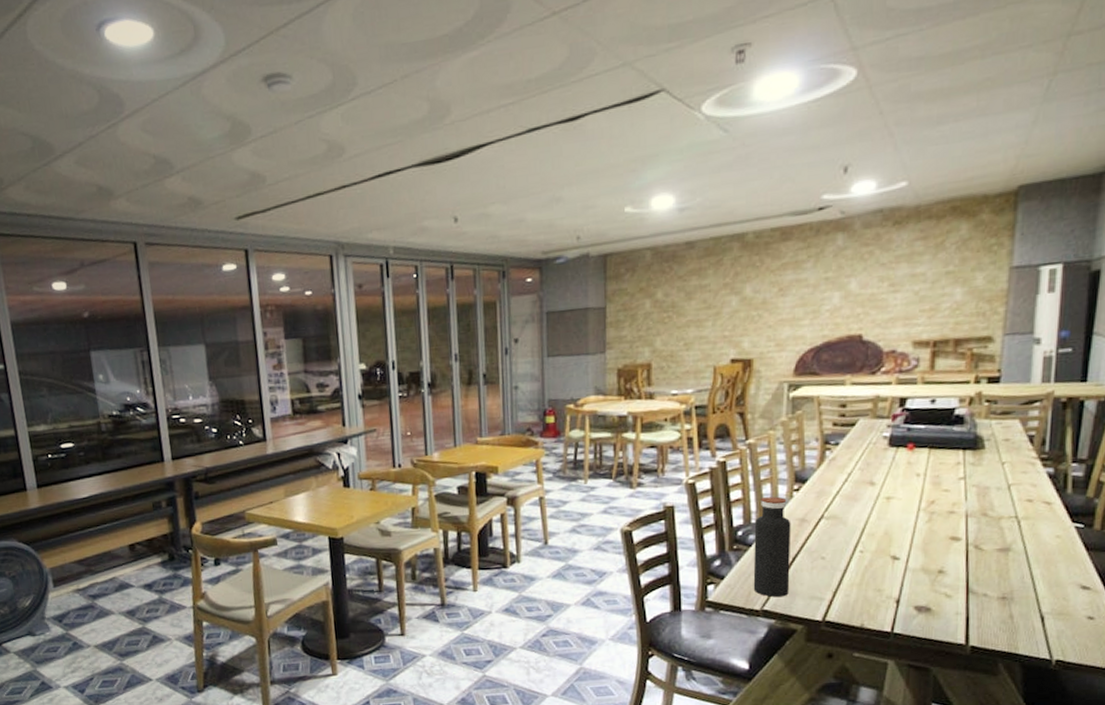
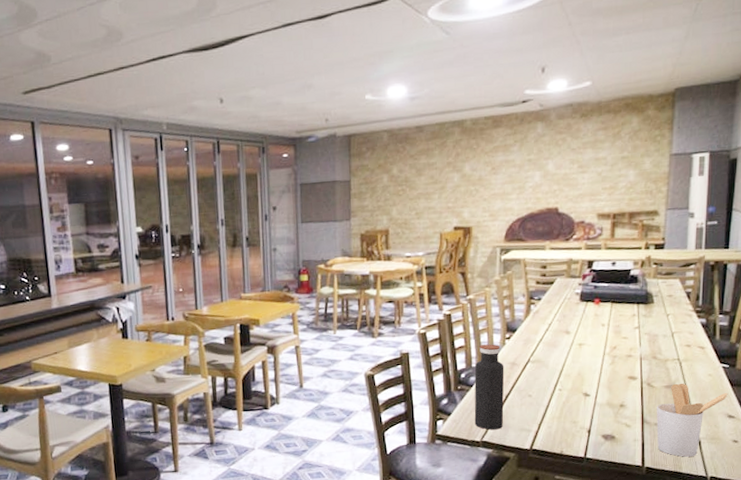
utensil holder: none [985,545,1082,635] -> present [656,383,728,457]

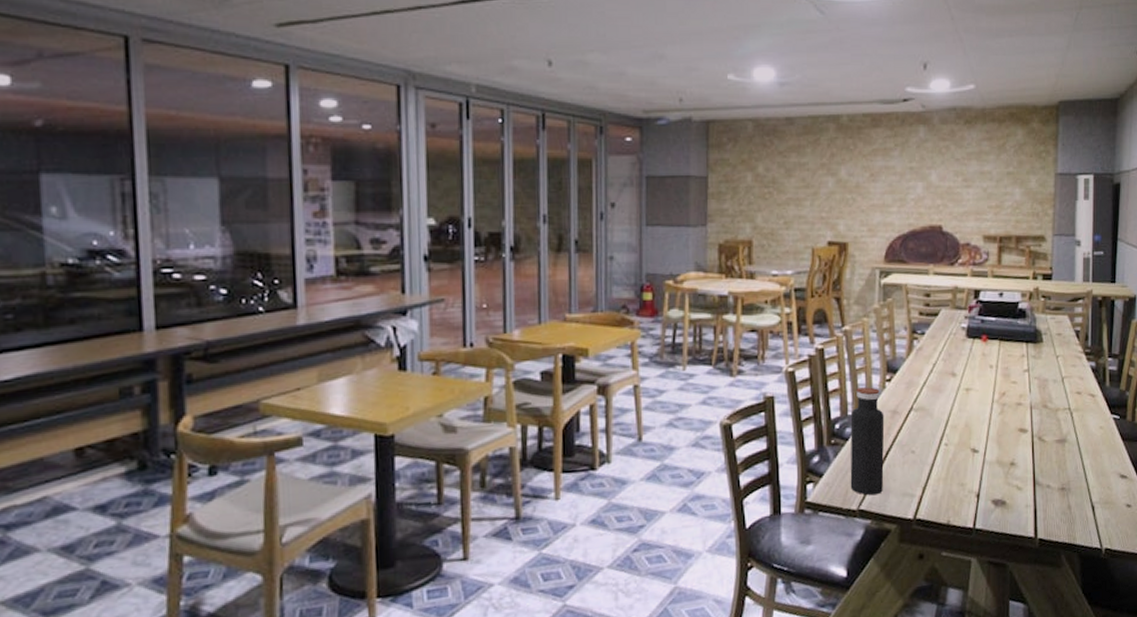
utensil holder: present [656,383,728,457] -> none [1049,436,1120,526]

